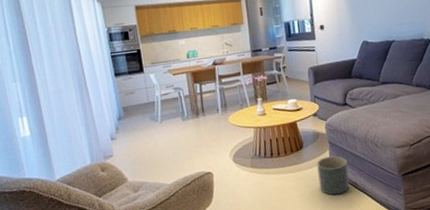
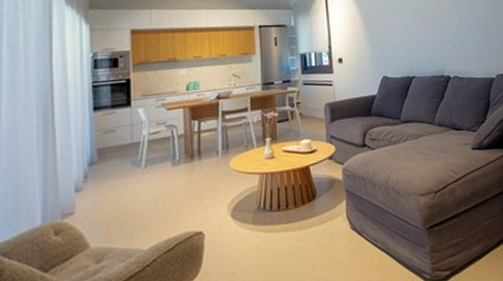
planter: present [317,155,350,196] -> none [331,206,369,257]

